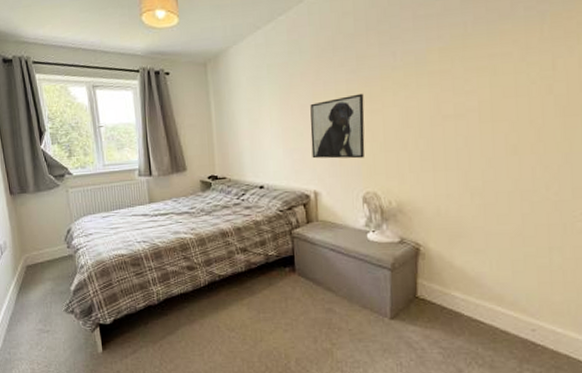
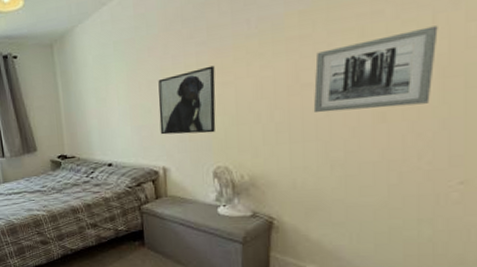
wall art: none [453,69,558,143] -> present [313,25,438,113]

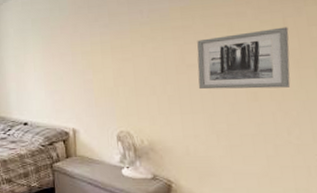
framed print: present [158,65,216,135] -> none [69,44,118,101]

